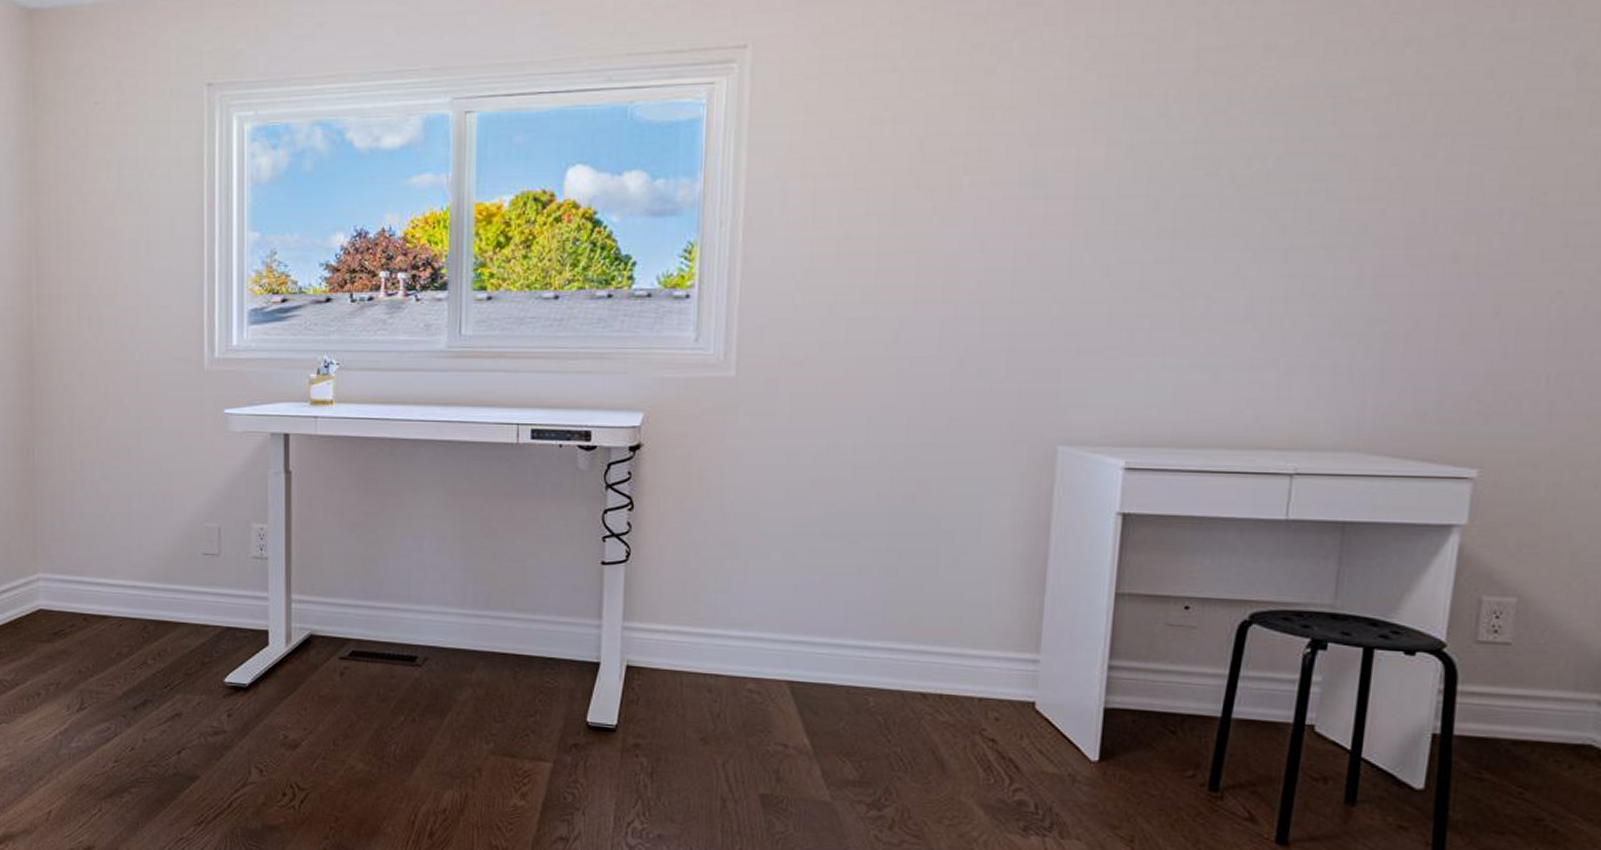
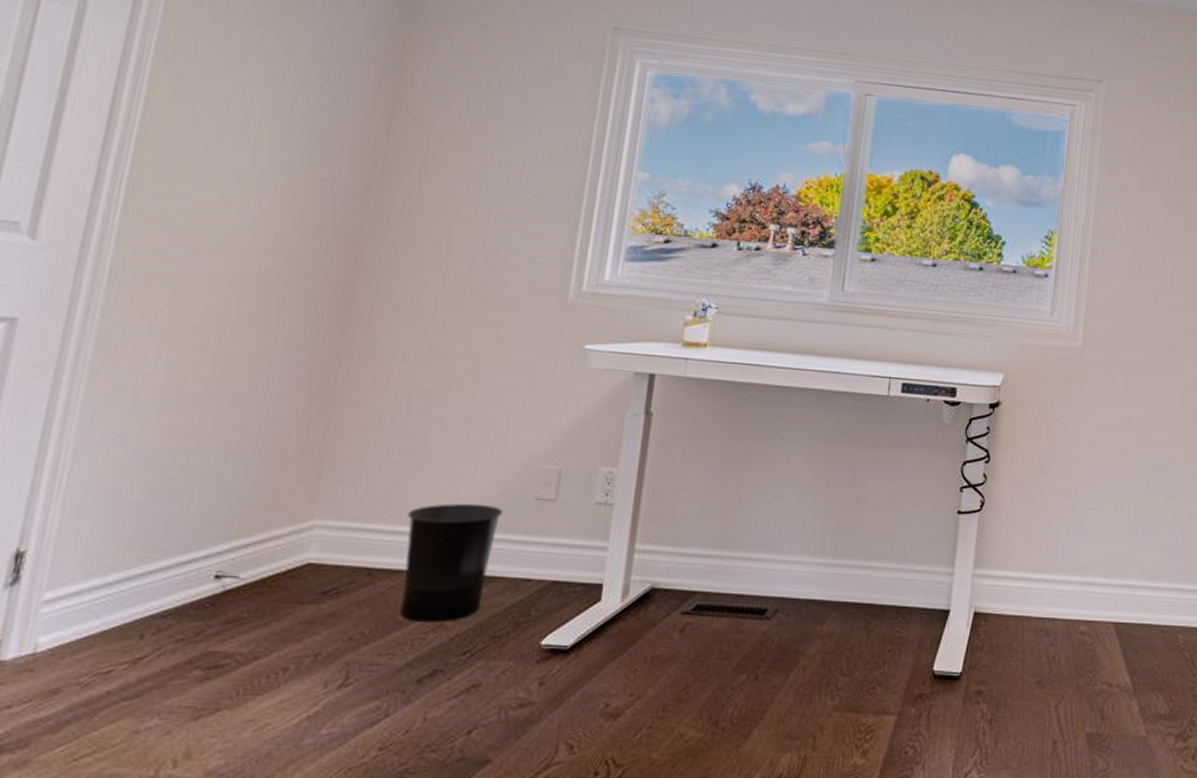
waste bin: none [105,558,178,660] -> present [399,503,503,622]

